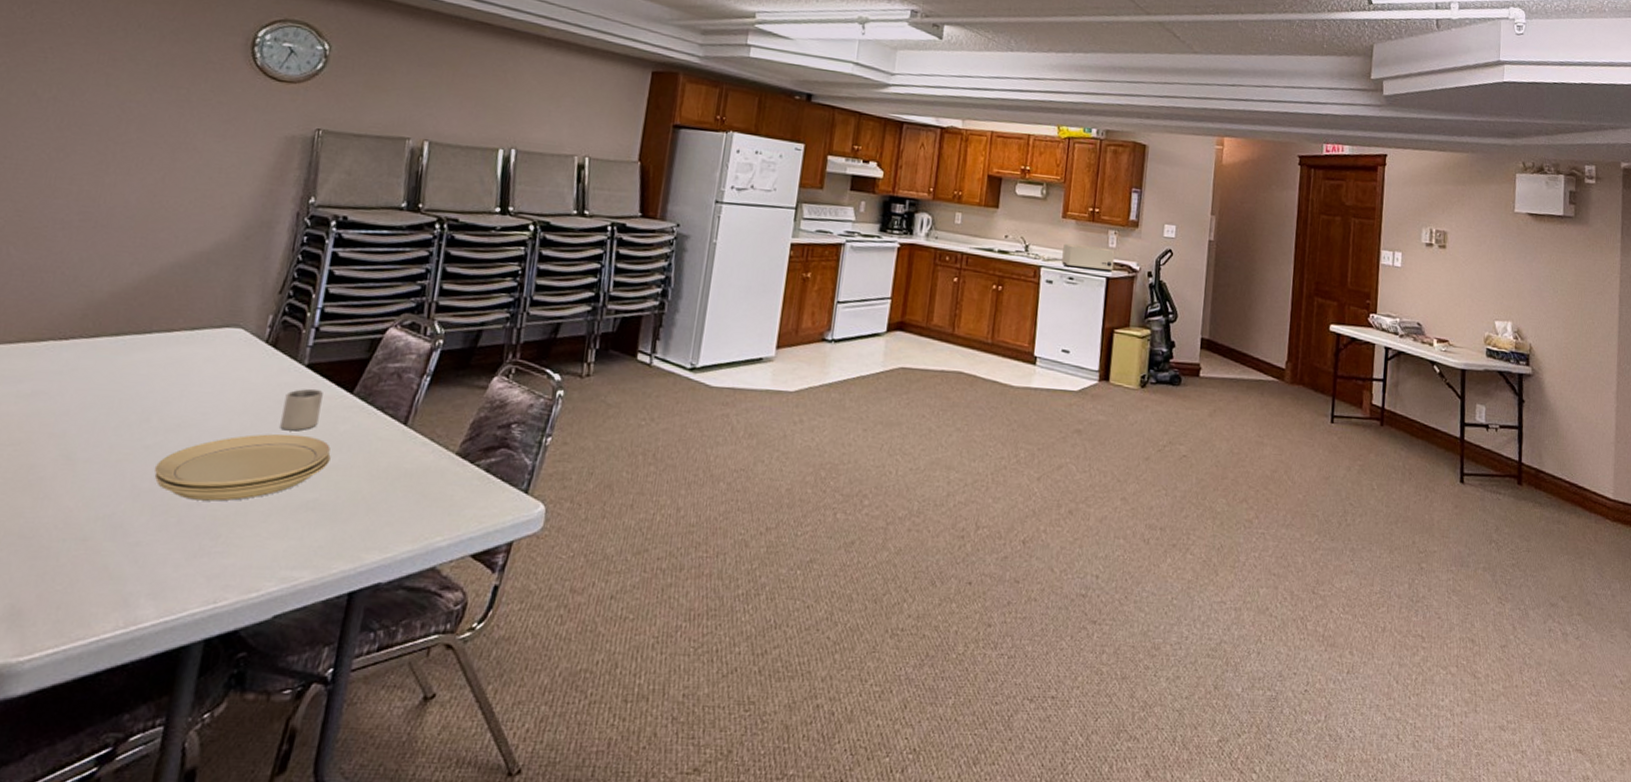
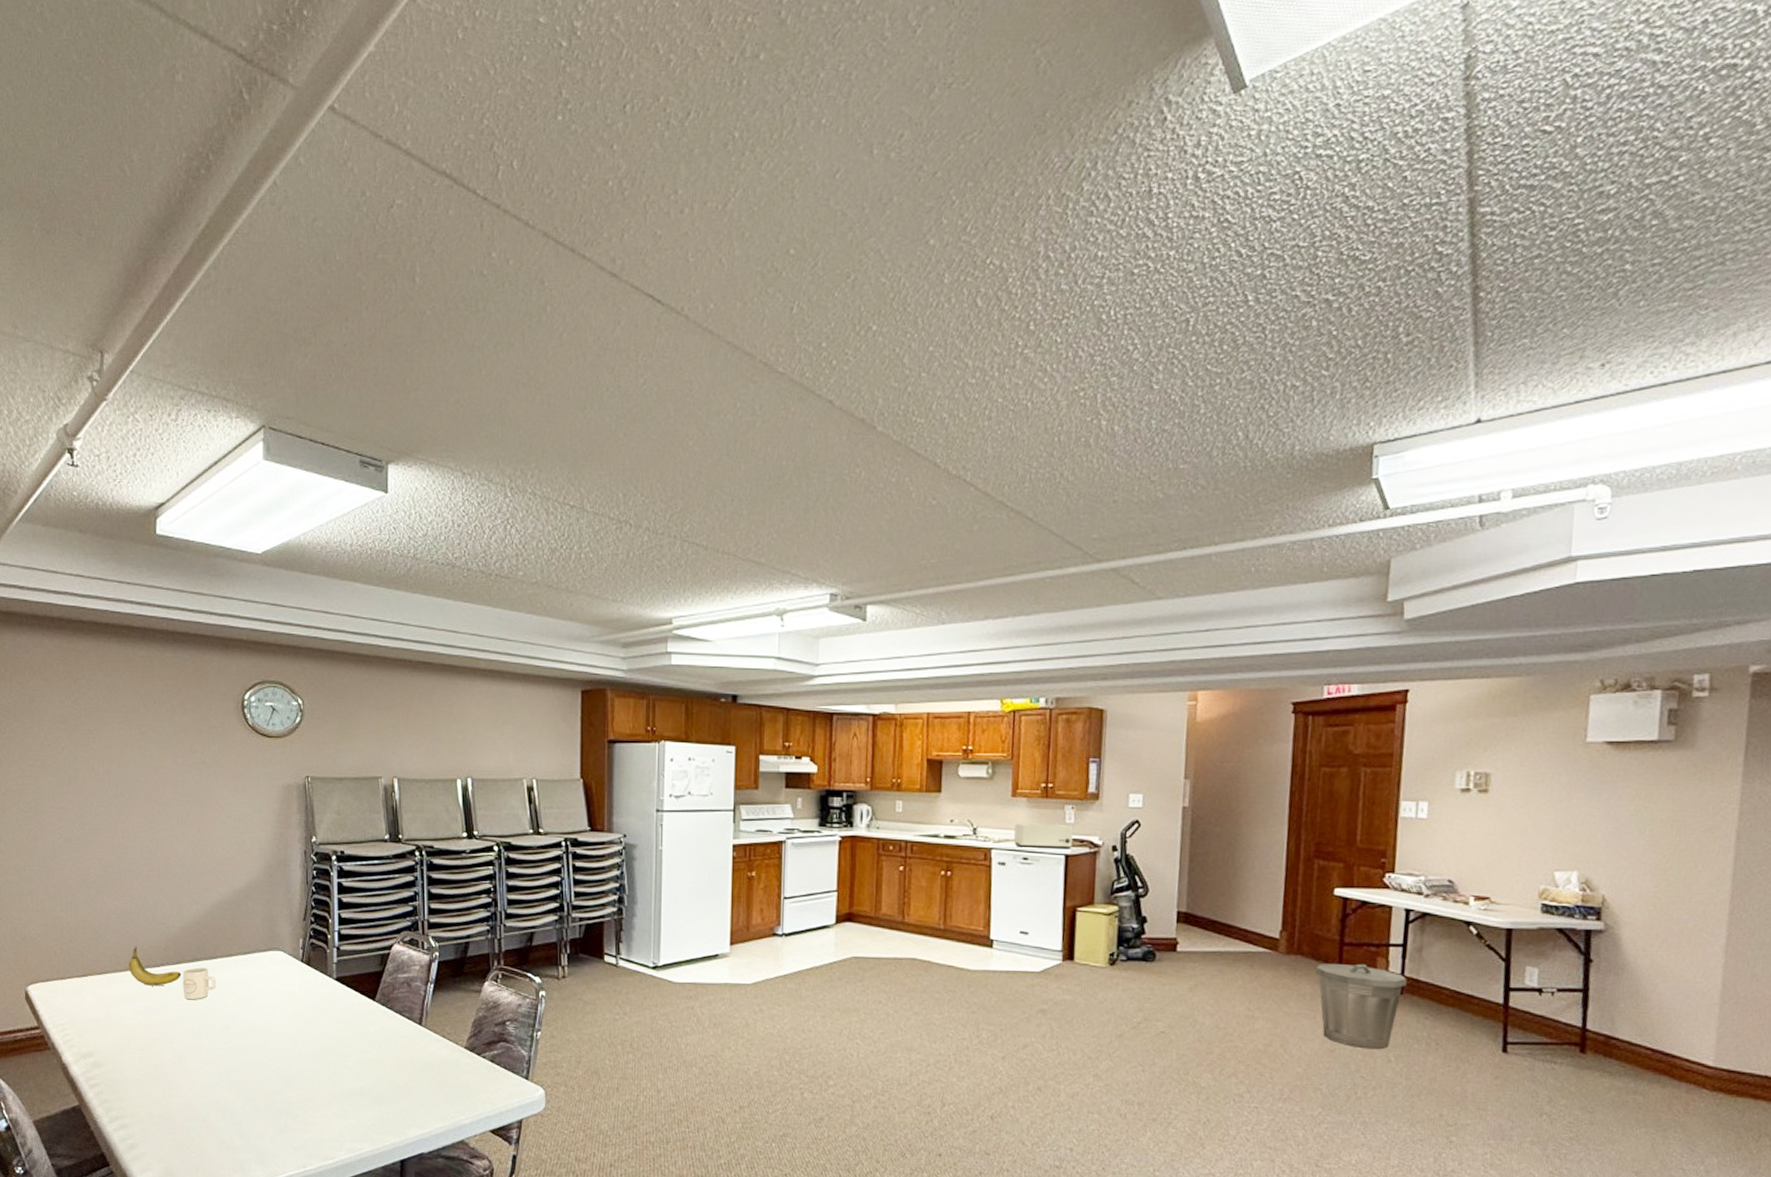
fruit: none [22,312,98,364] -> present [128,946,182,986]
mug: none [94,343,145,384] -> present [182,967,216,1000]
plate: present [154,433,331,502] -> none [240,1035,367,1090]
cup: present [280,388,323,431] -> none [324,998,353,1033]
trash can: none [1313,394,1387,478] -> present [1315,963,1407,1050]

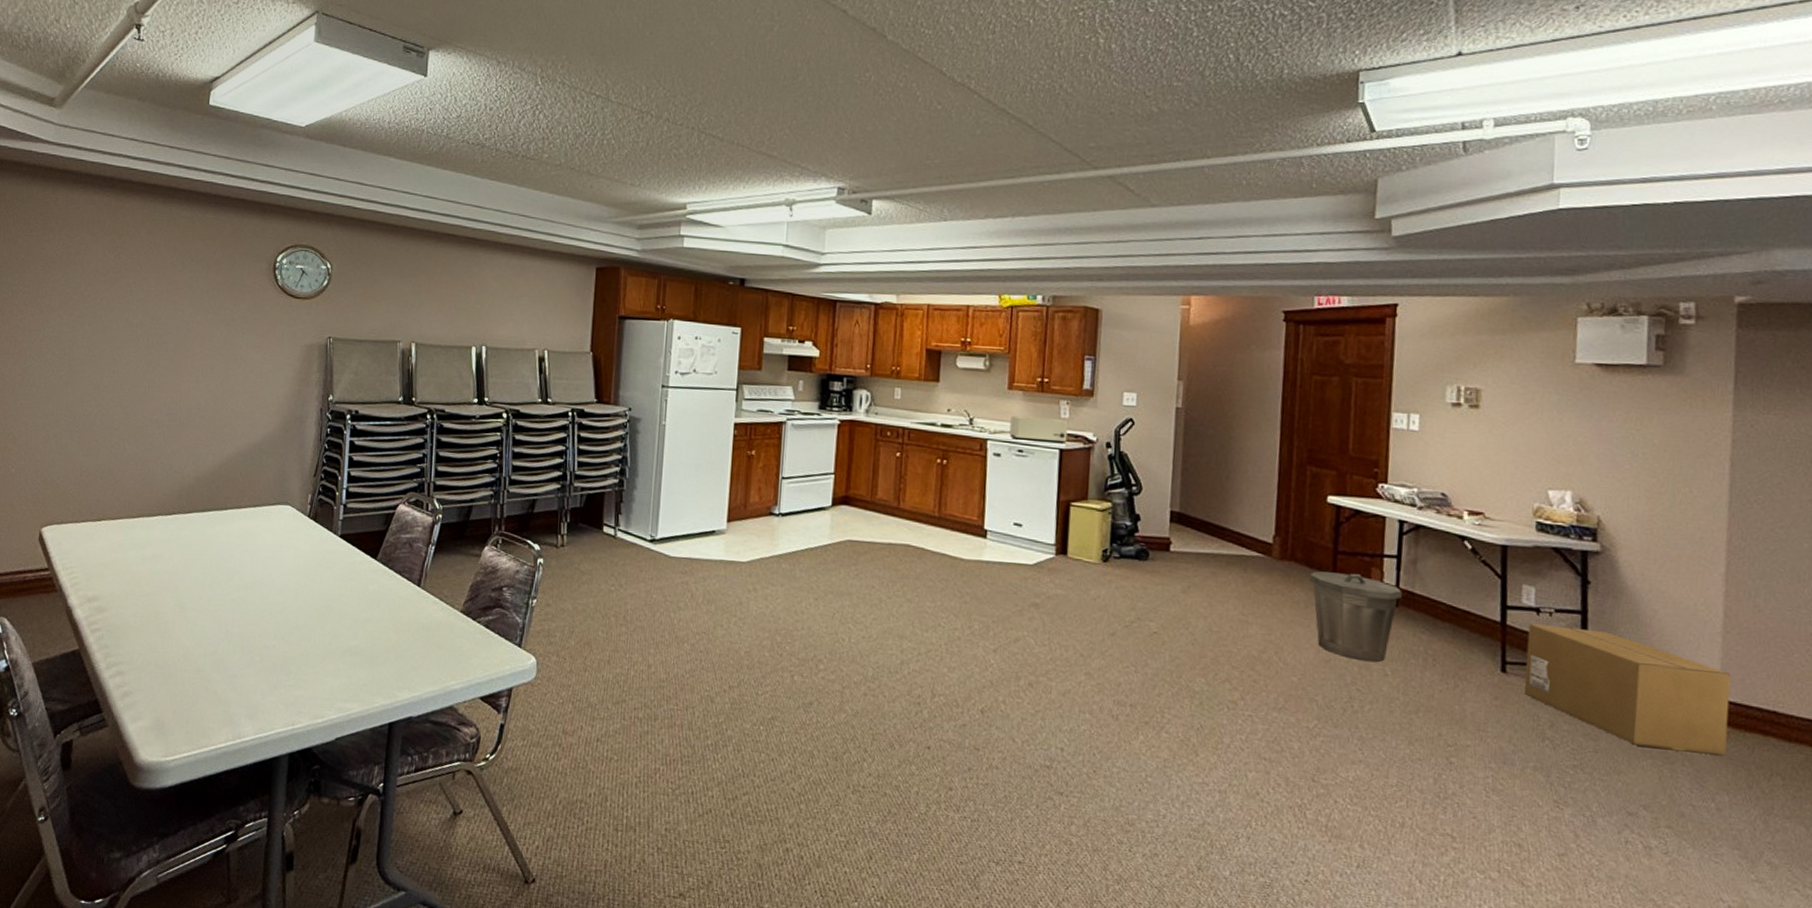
fruit: present [128,946,182,986] -> none [141,493,192,534]
mug: present [182,967,216,1000] -> none [191,517,224,550]
box: none [1524,1004,1726,1121] -> present [1525,623,1731,756]

